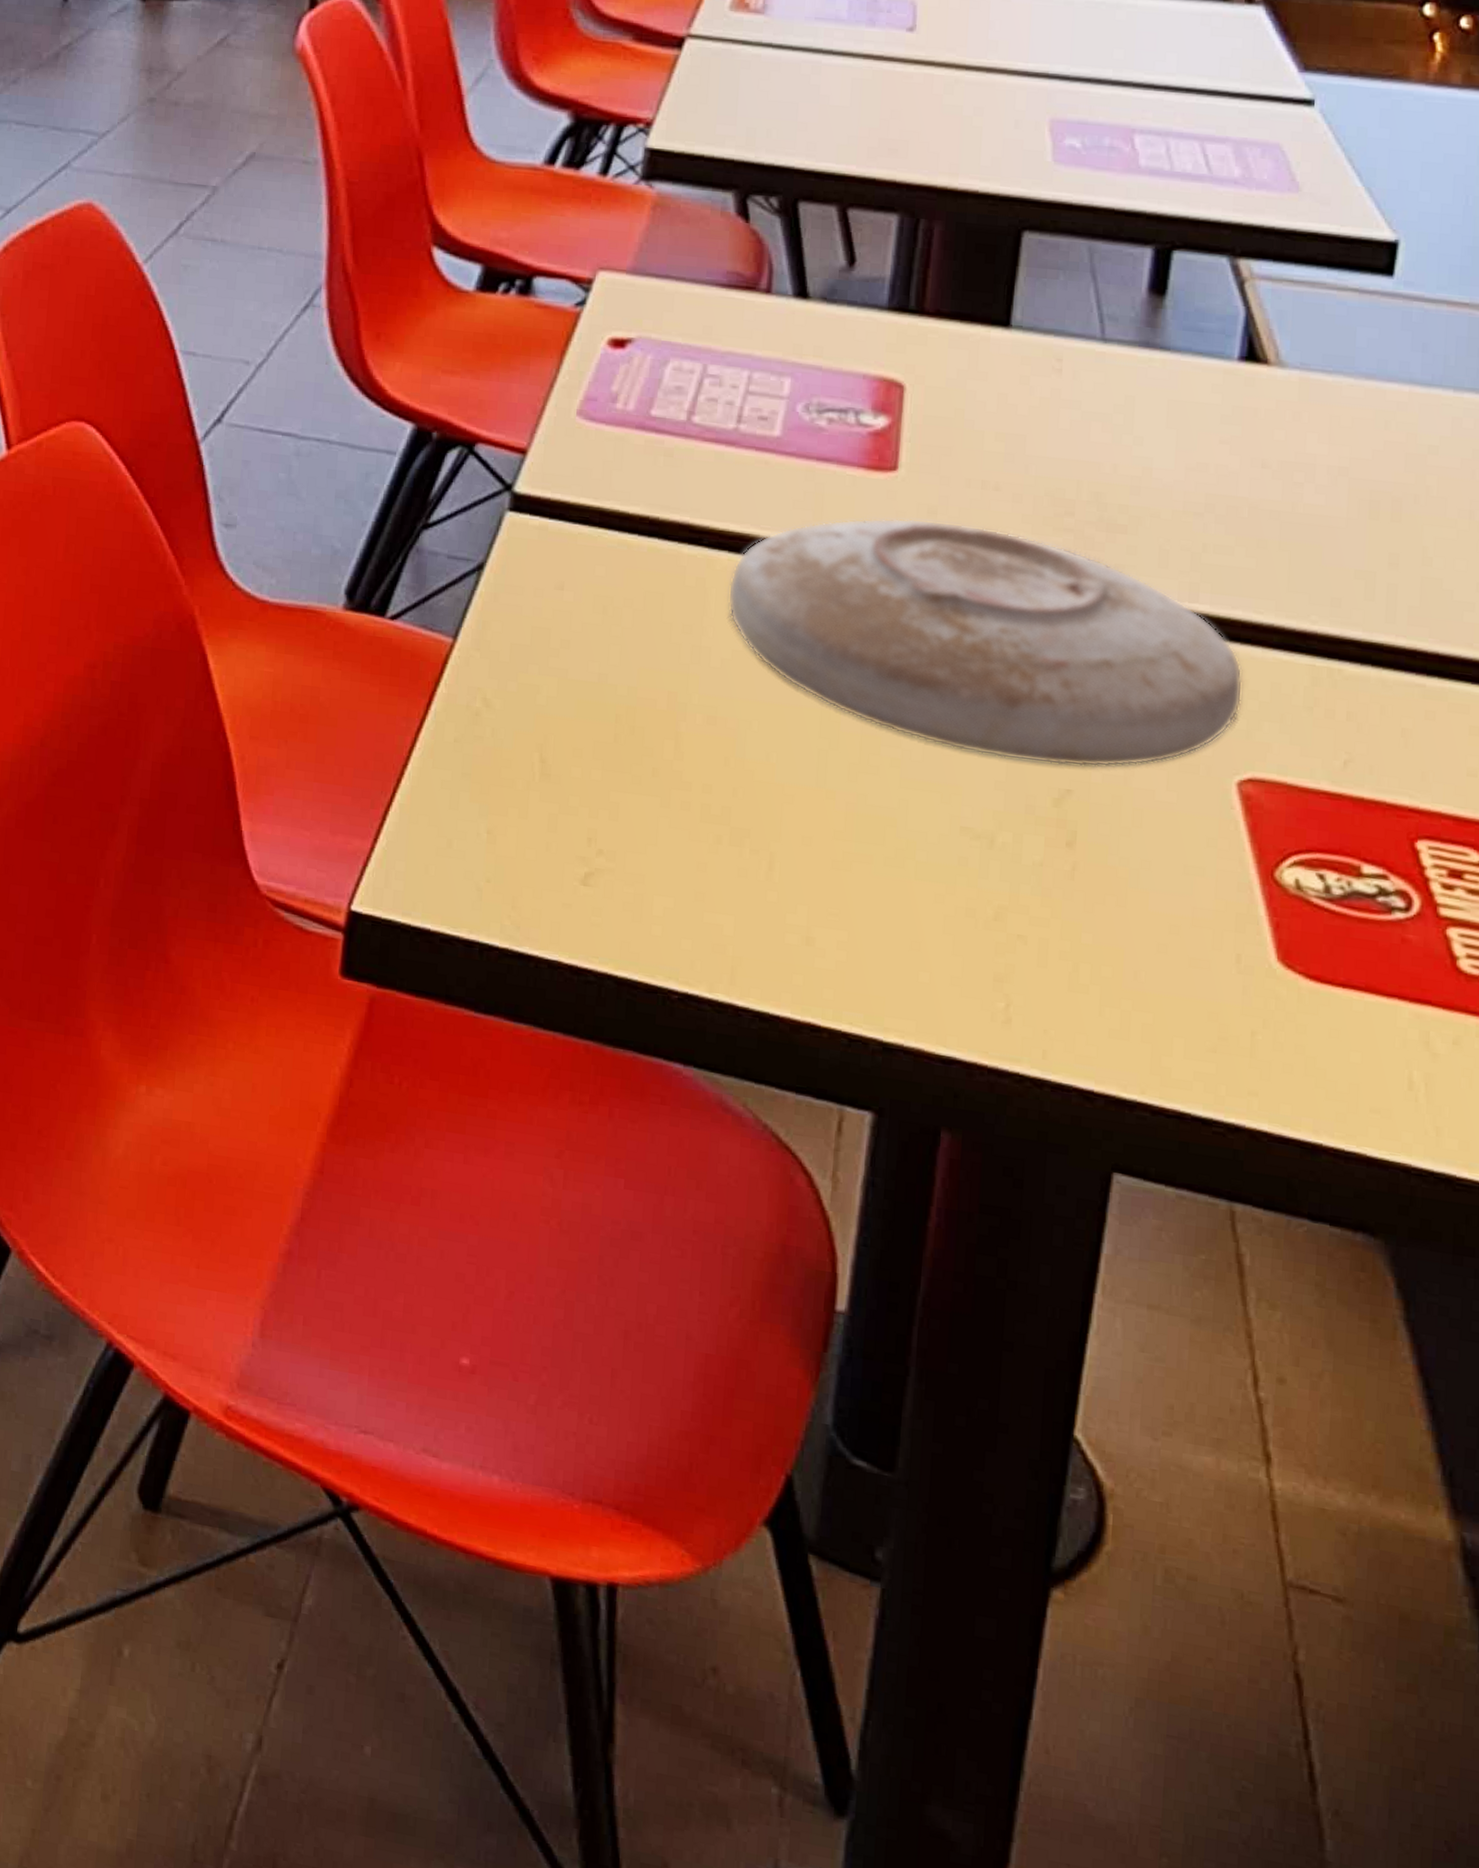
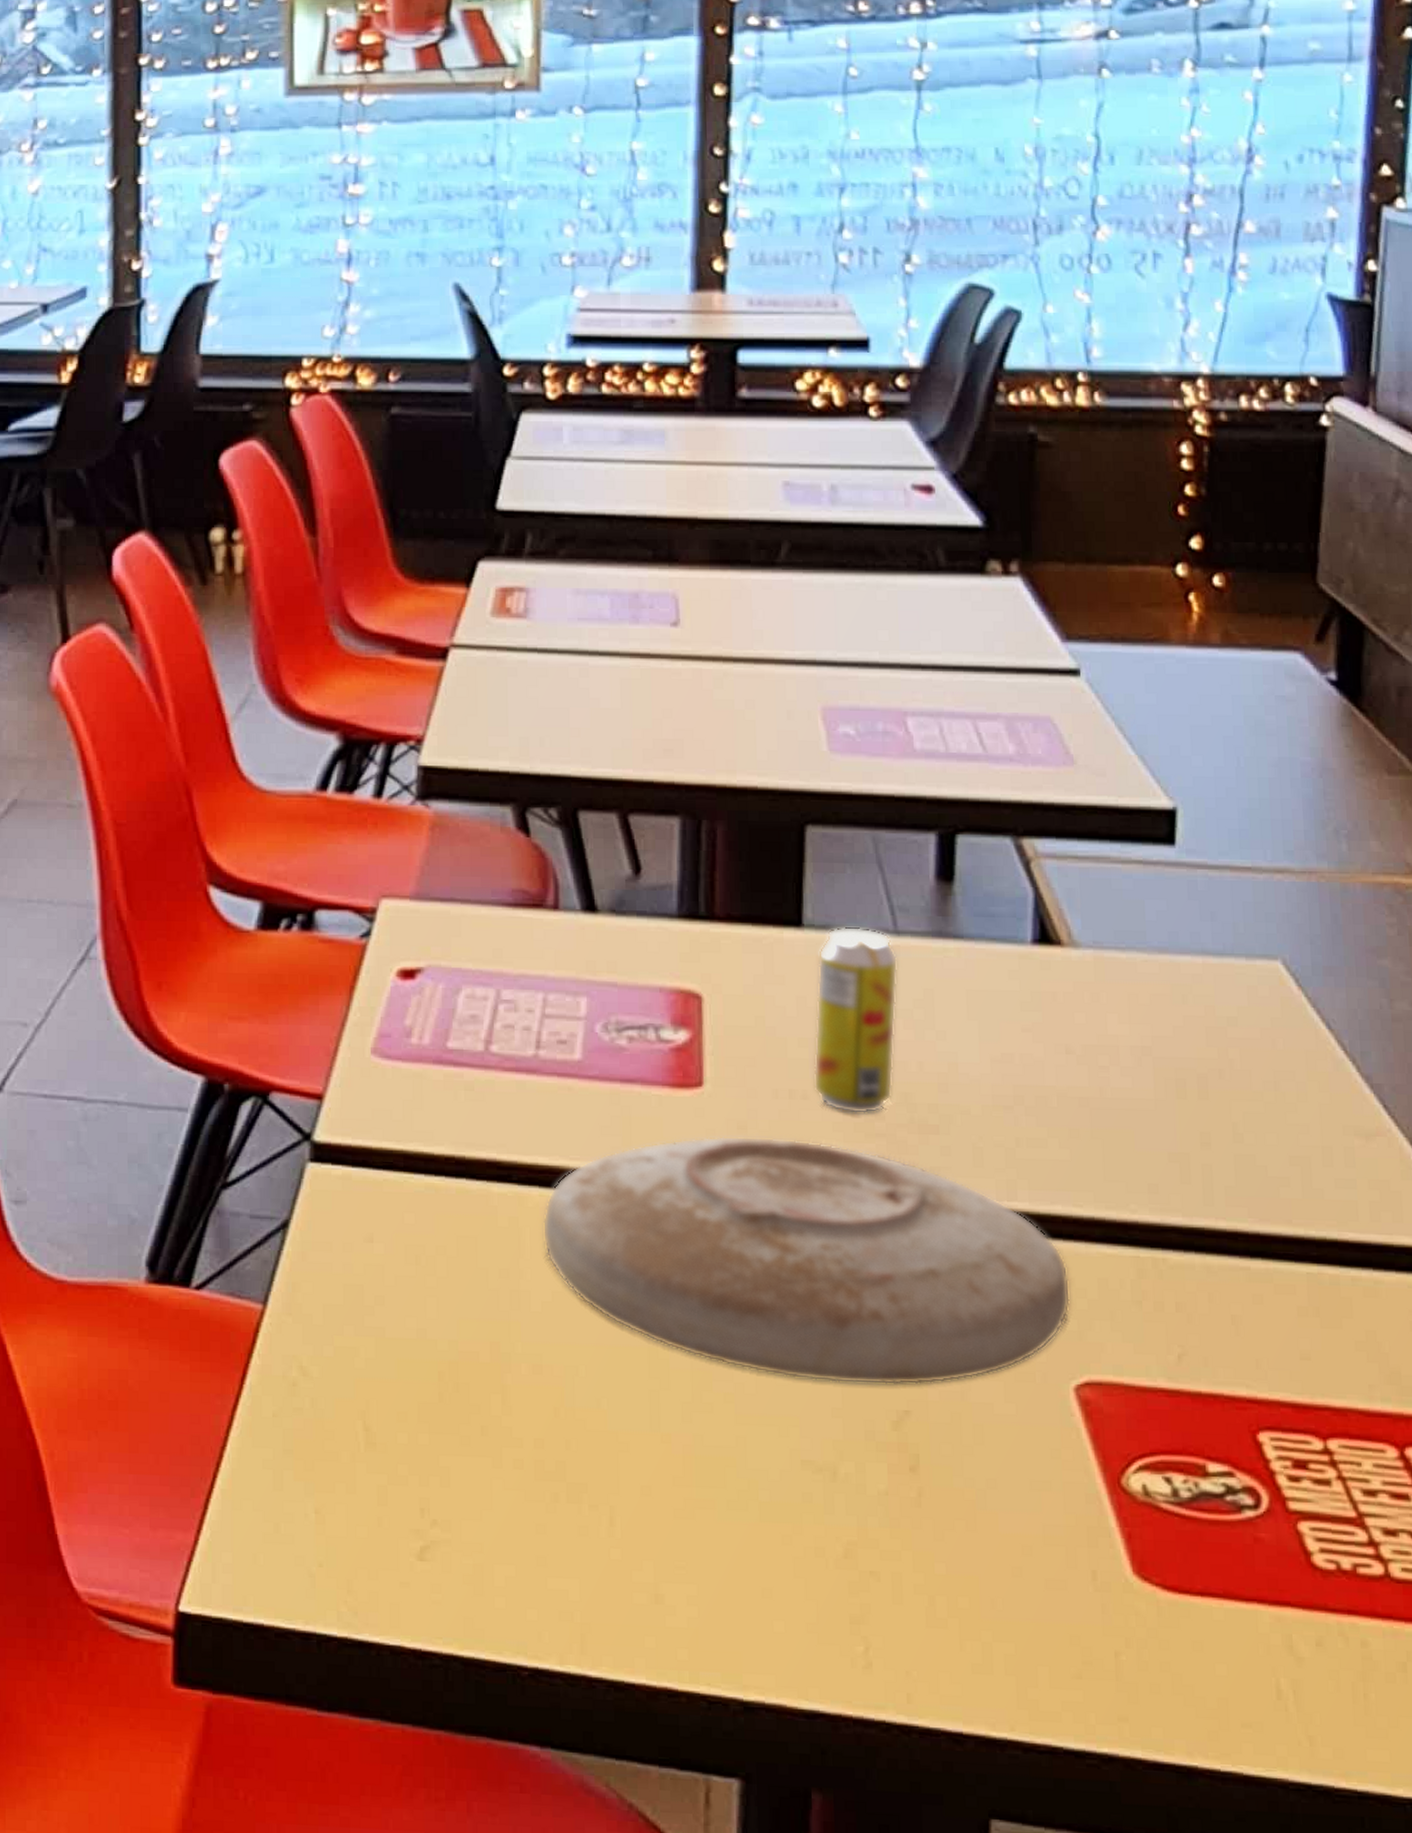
beverage can: none [1006,330,1103,510] -> present [813,926,898,1115]

